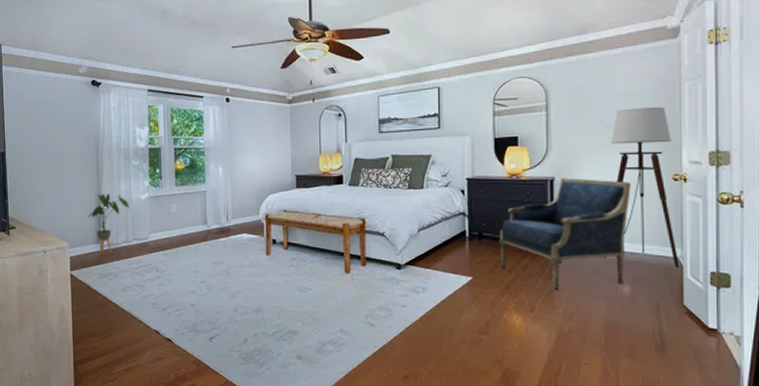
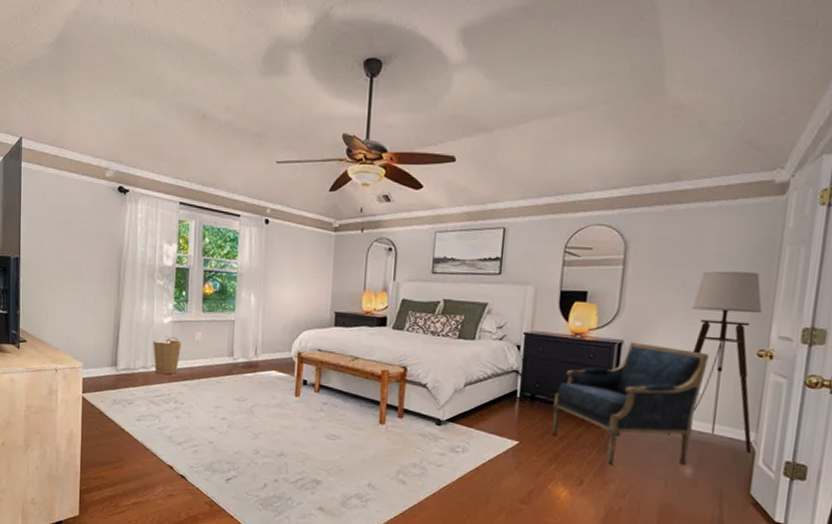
house plant: present [88,194,130,255] -> none [105,313,151,379]
basket: none [133,211,160,247] -> present [153,335,182,375]

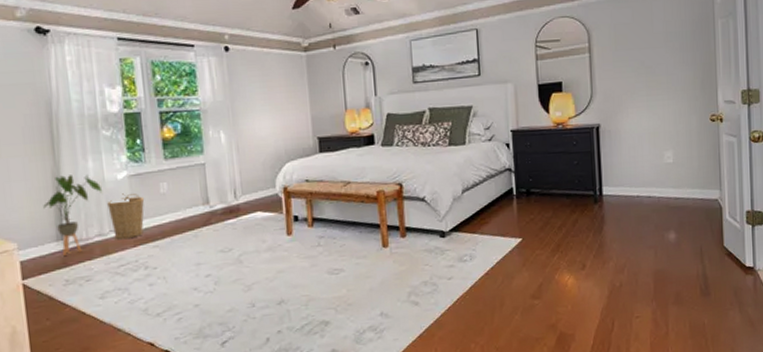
house plant: none [105,313,151,379] -> present [43,175,103,256]
armchair: present [551,342,709,465] -> none [547,124,673,244]
floor lamp: present [667,271,762,454] -> none [650,46,719,210]

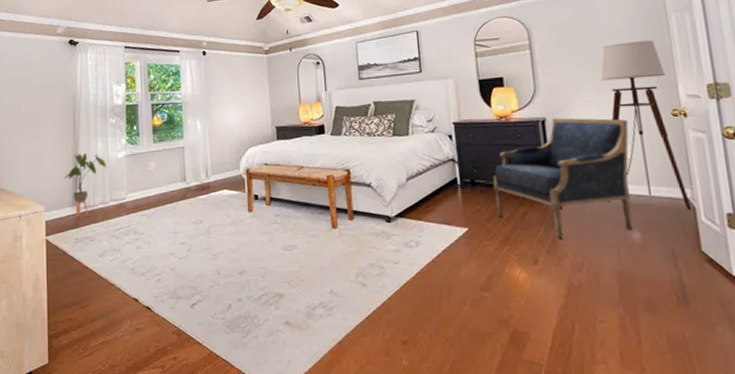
basket: present [107,193,145,240] -> none [110,169,137,208]
armchair: none [547,124,673,244] -> present [493,118,633,239]
floor lamp: none [650,46,719,210] -> present [600,40,692,211]

